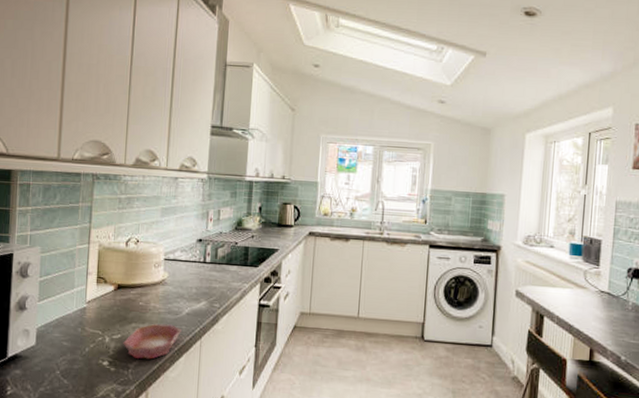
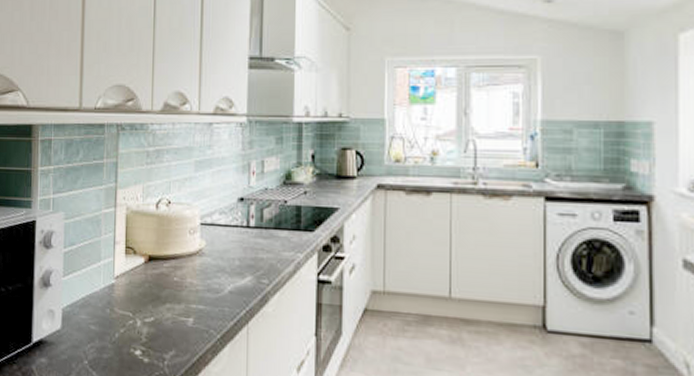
bowl: present [123,323,182,359] -> none [157,304,224,349]

